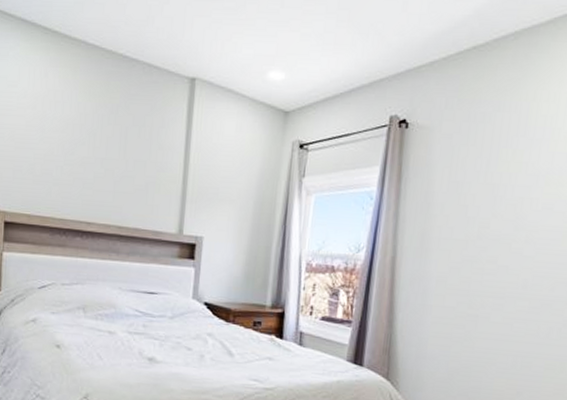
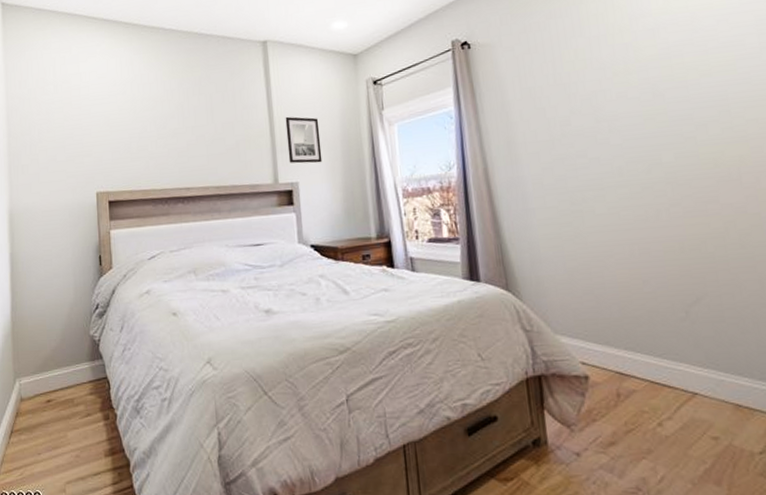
wall art: none [197,165,236,221] -> present [285,116,322,164]

